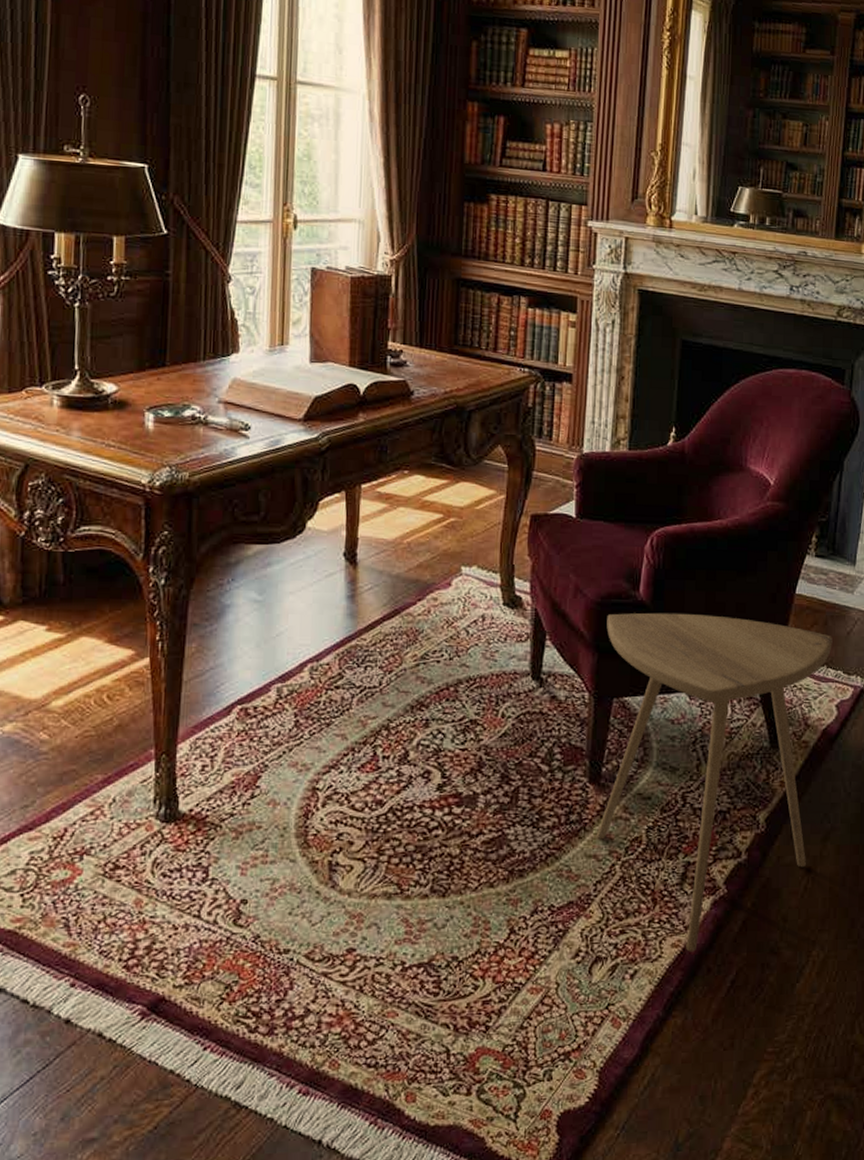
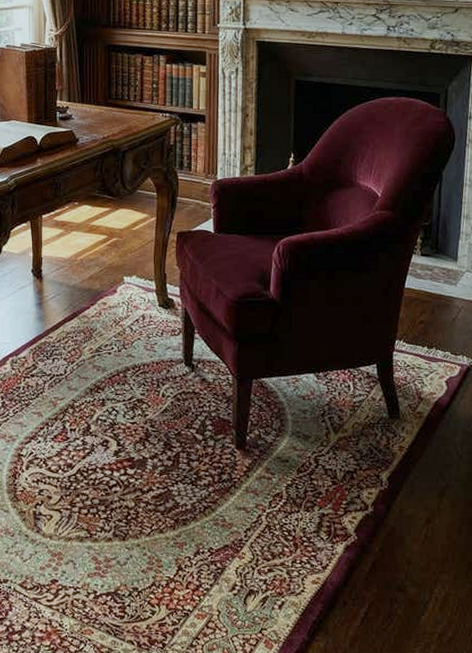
side table: present [596,612,833,952] -> none [244,307,440,588]

